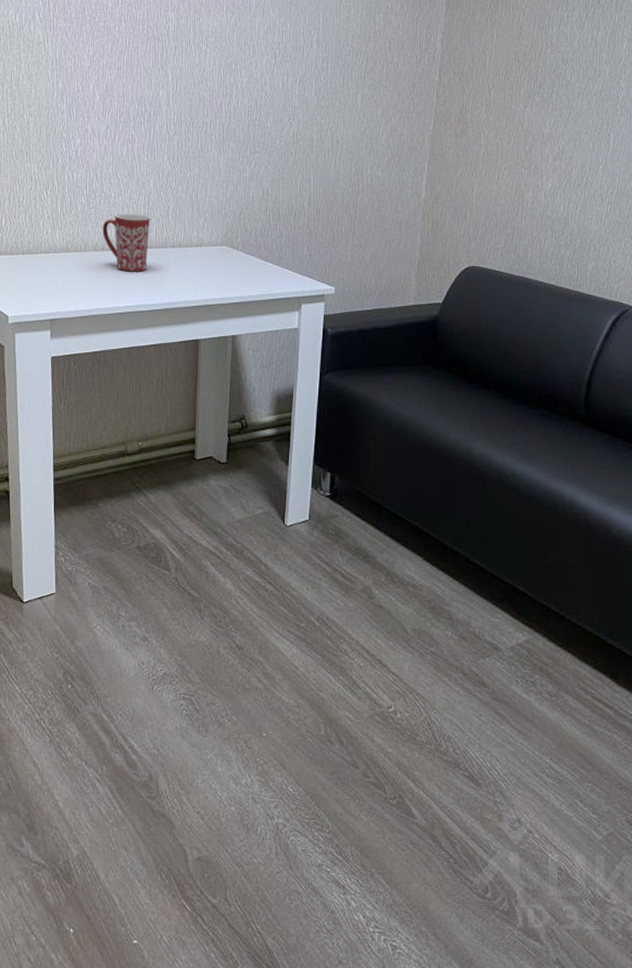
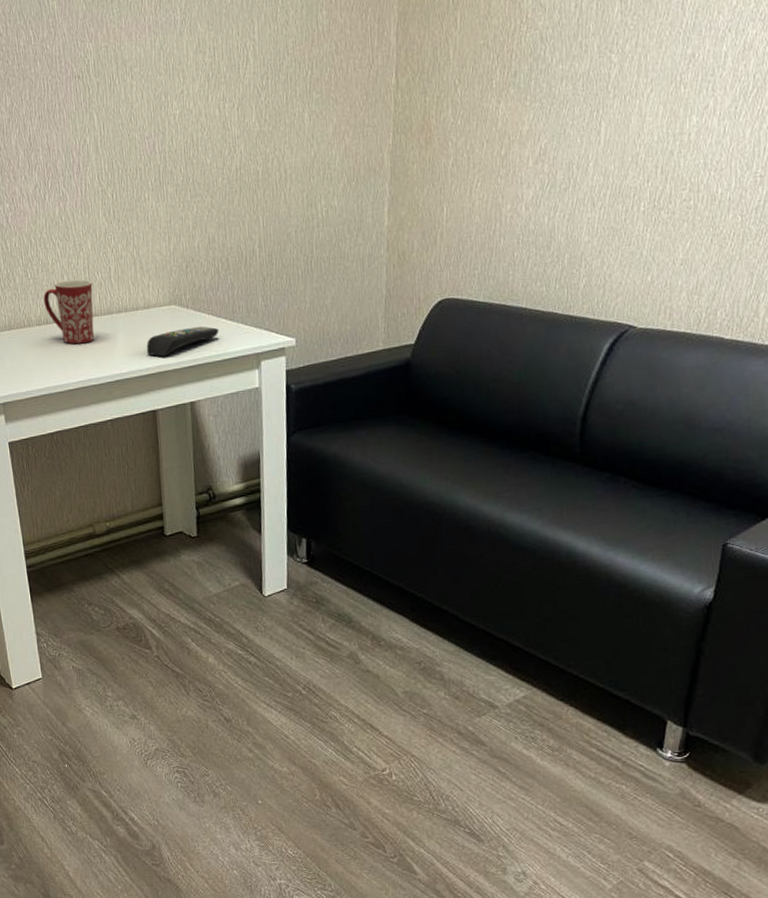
remote control: none [196,267,265,292] -> present [147,326,219,357]

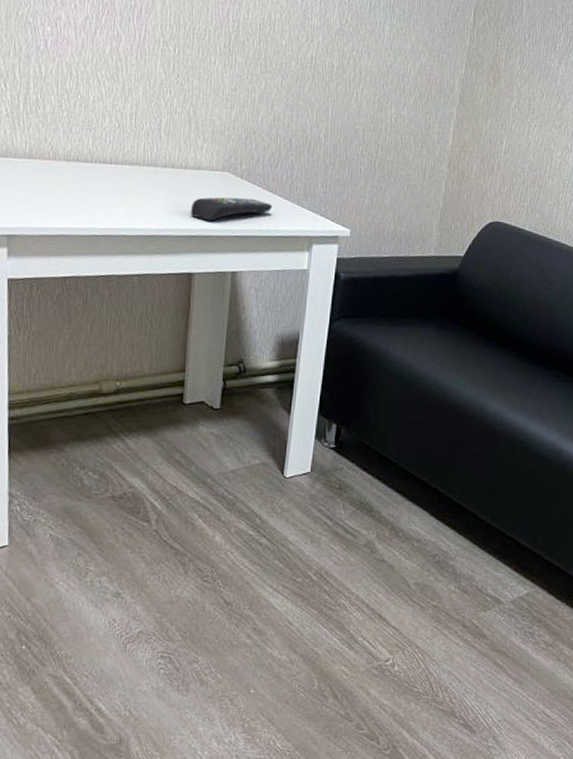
mug: present [43,279,94,345] -> none [76,120,139,191]

